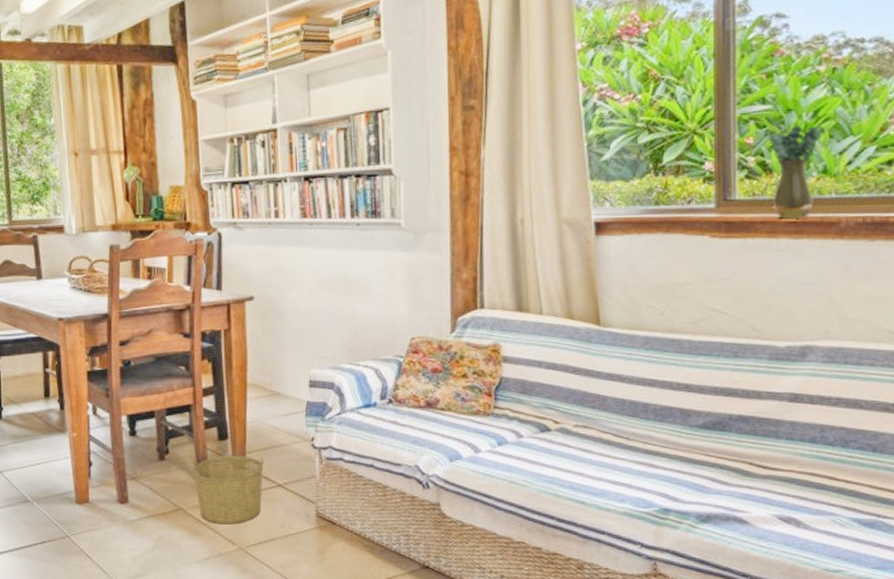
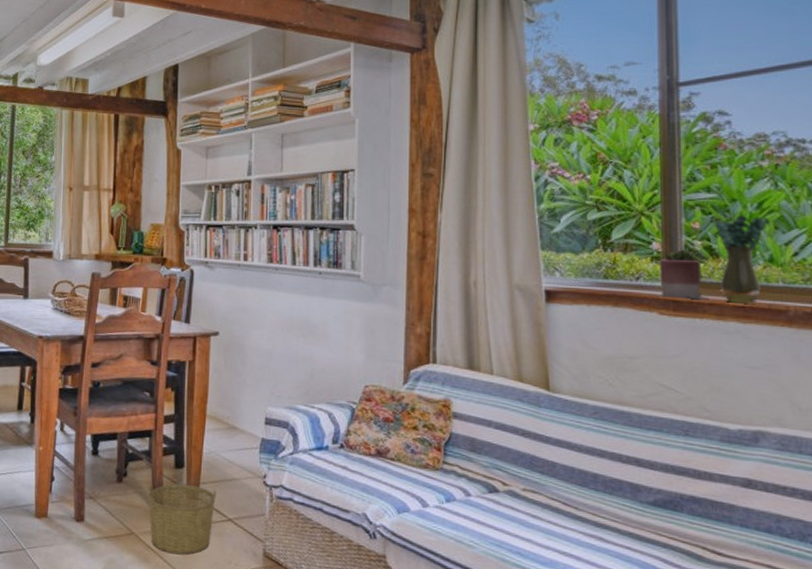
succulent planter: none [709,166,761,220] -> present [657,249,709,300]

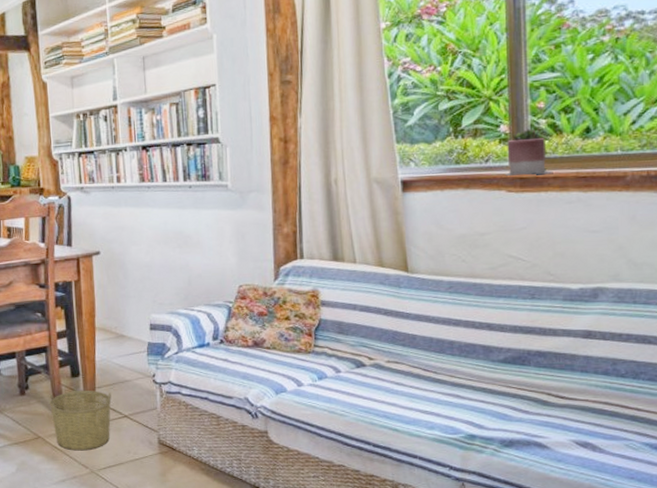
vase: present [715,210,771,305] -> none [558,86,611,175]

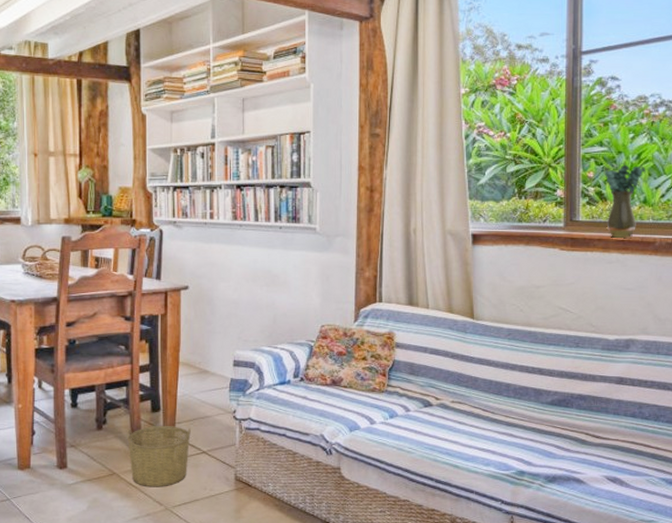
succulent planter: present [505,128,553,176] -> none [559,195,598,237]
vase: none [558,86,611,175] -> present [605,161,646,239]

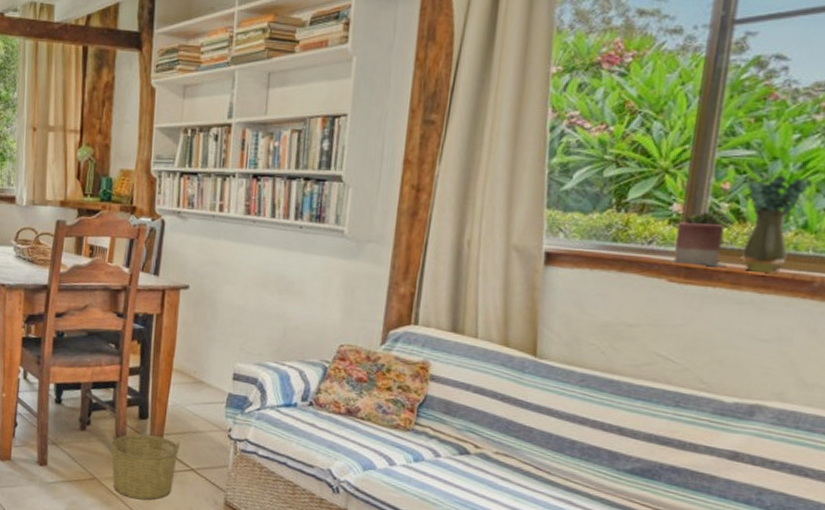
succulent planter: none [559,195,598,237] -> present [669,211,727,268]

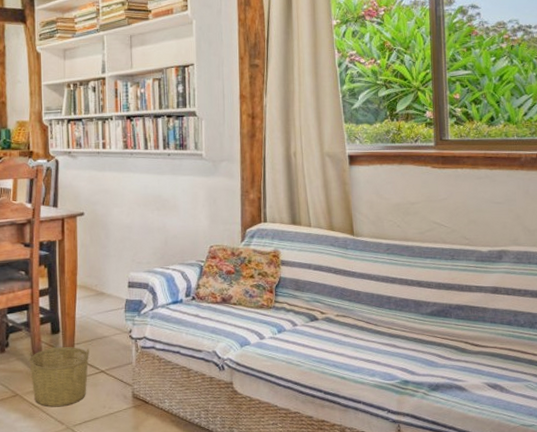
succulent planter: present [669,211,727,268] -> none [430,115,467,155]
vase: present [742,170,813,275] -> none [470,83,509,156]

